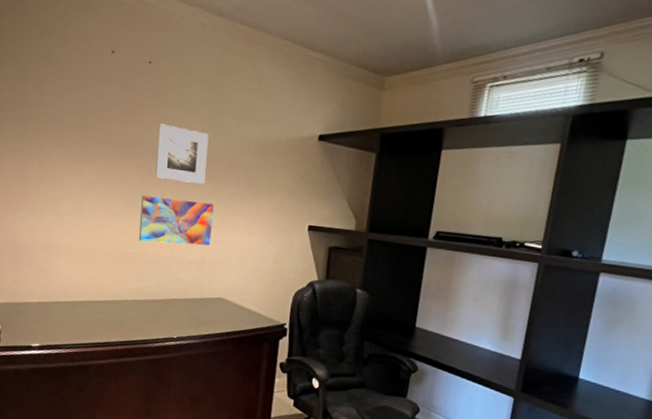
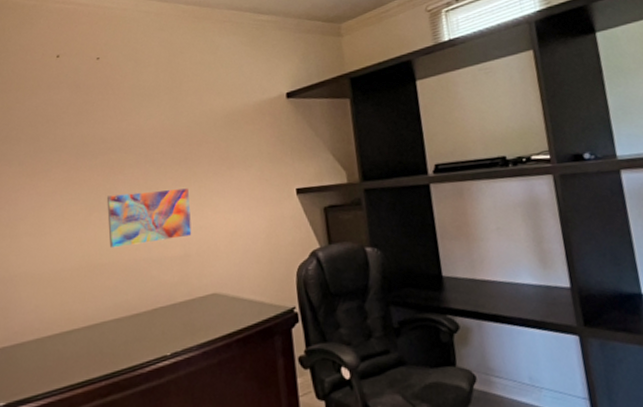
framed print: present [155,124,209,184] -> none [115,115,174,174]

